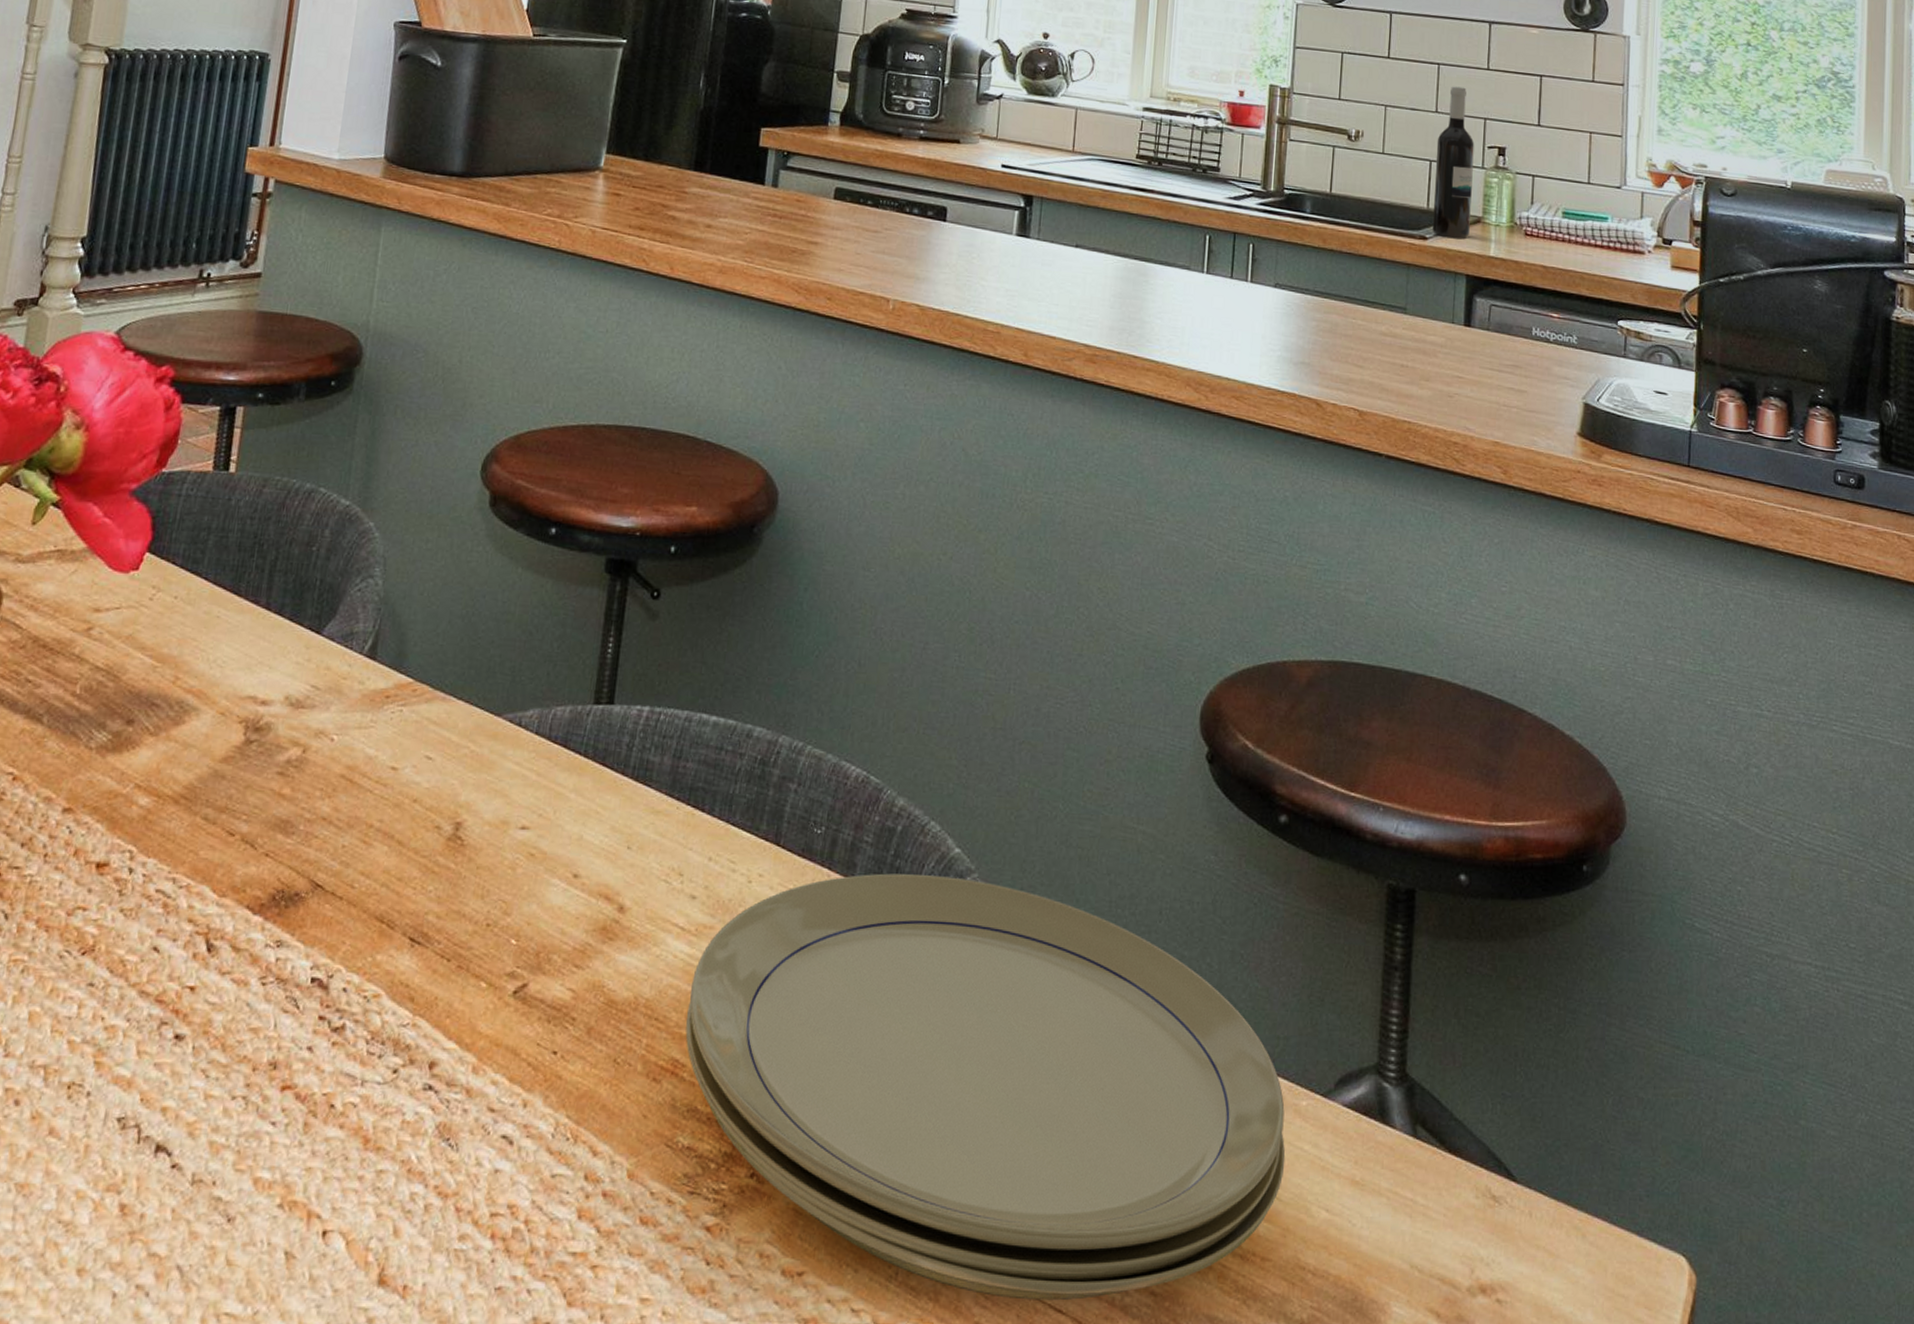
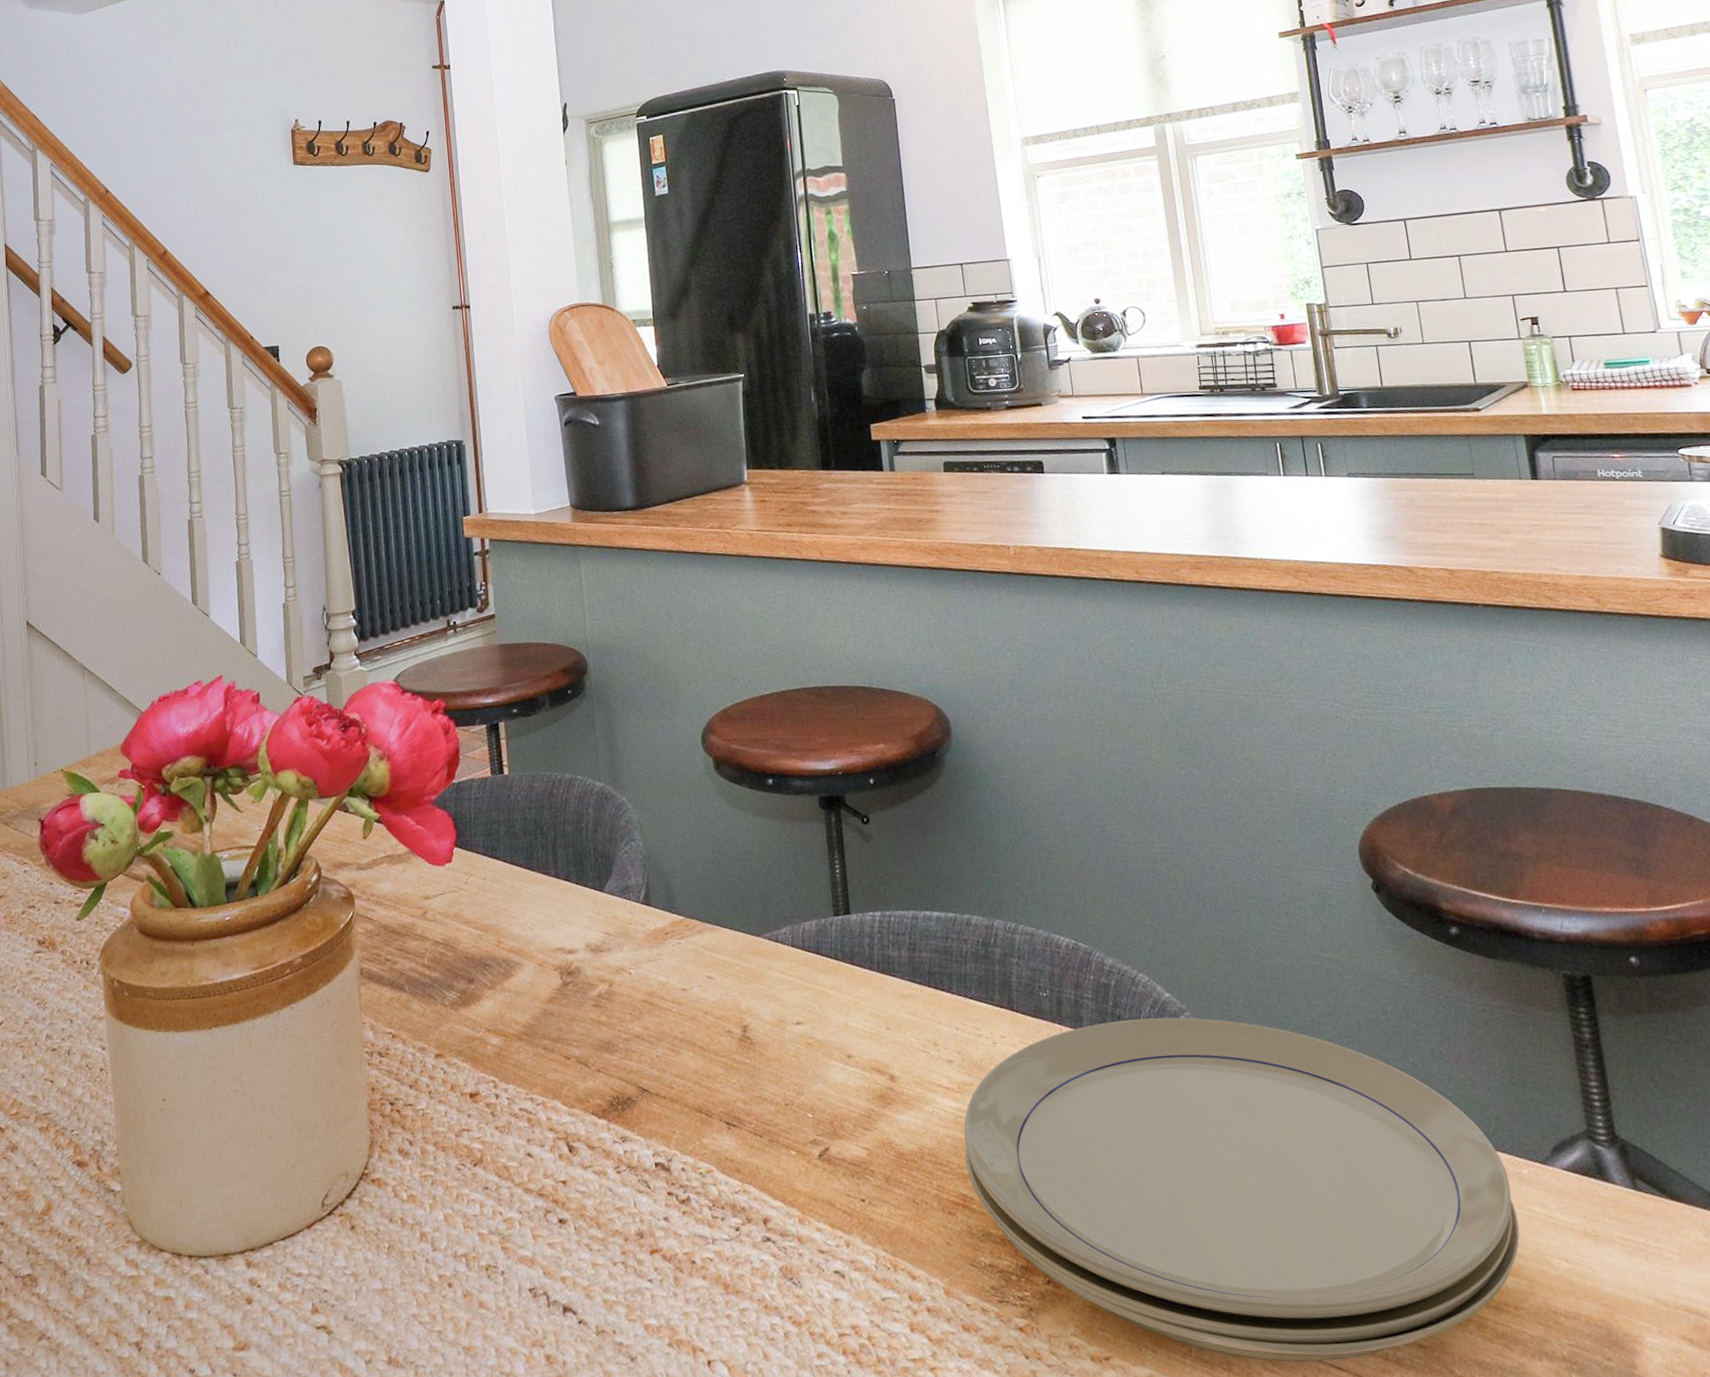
wine bottle: present [1432,86,1475,240] -> none [1471,271,1520,407]

